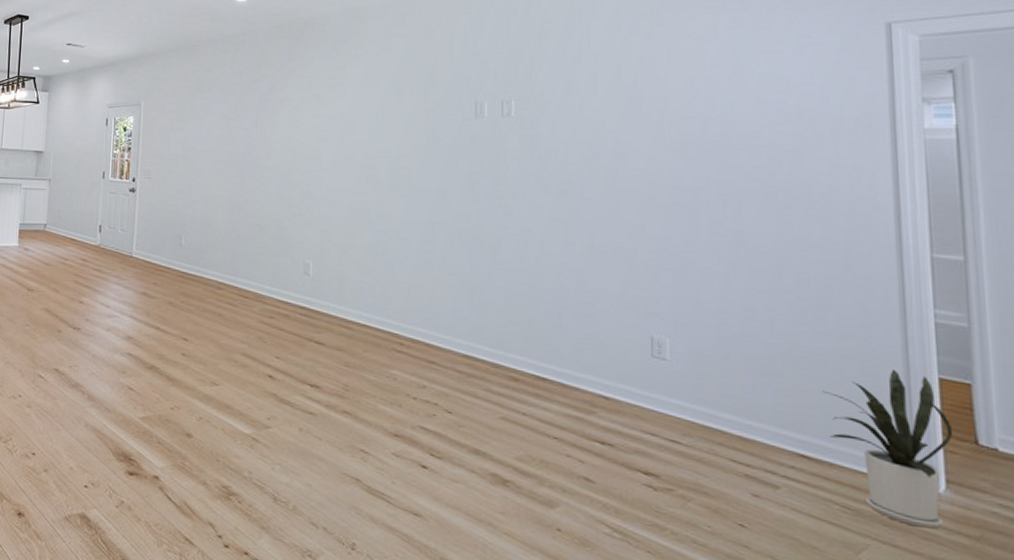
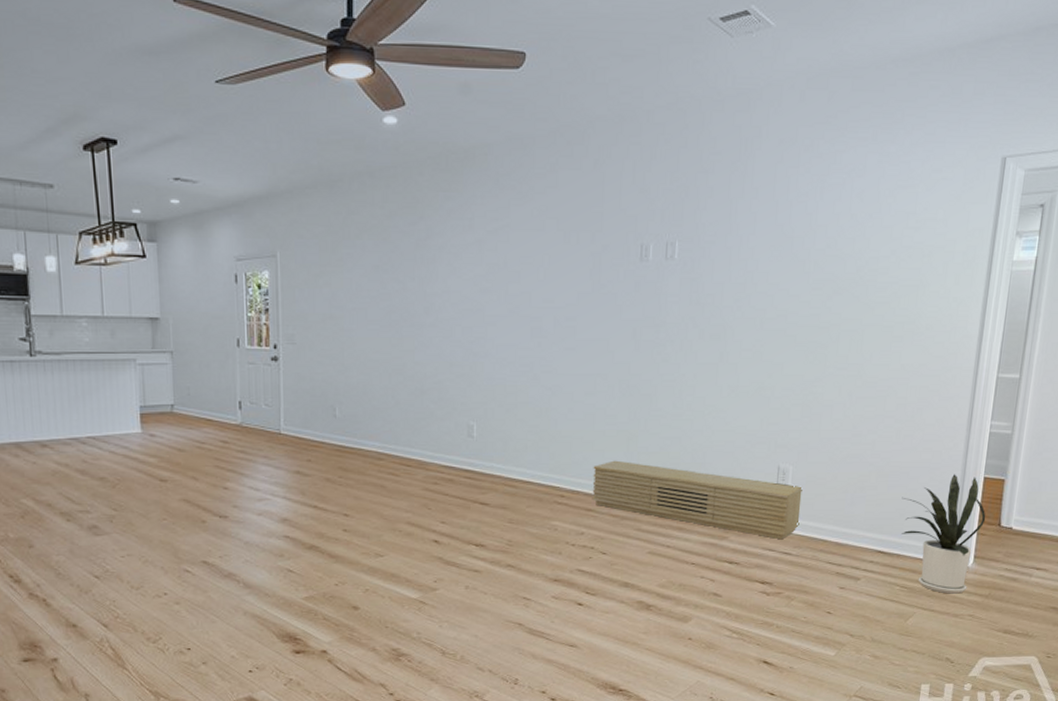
tv stand: none [434,311,685,424] -> present [592,460,802,540]

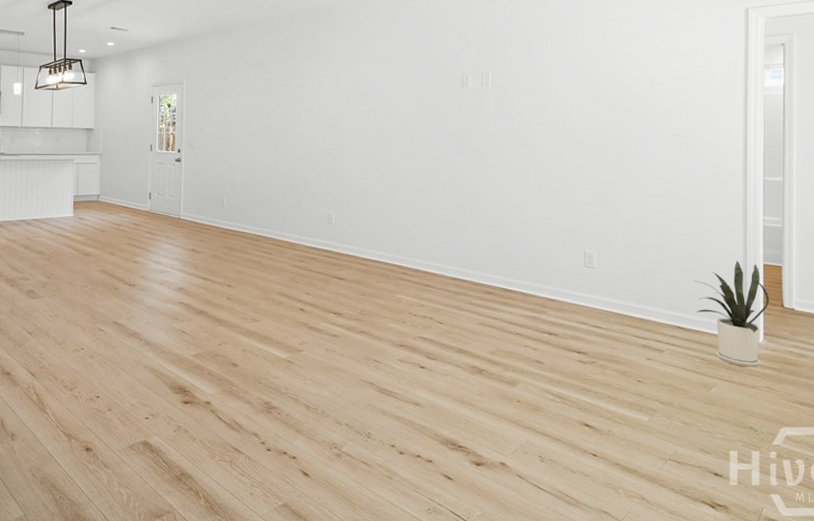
tv stand: present [592,460,802,540] -> none [430,244,607,315]

